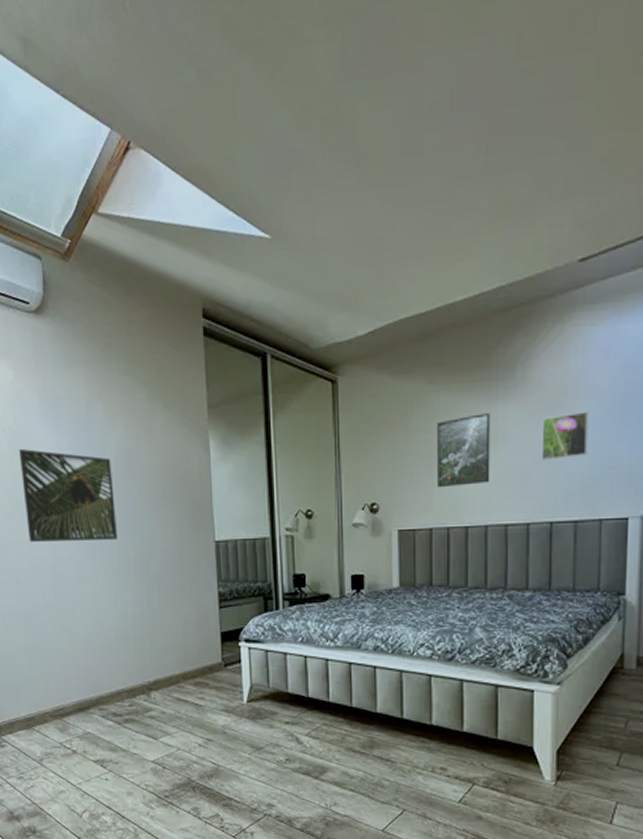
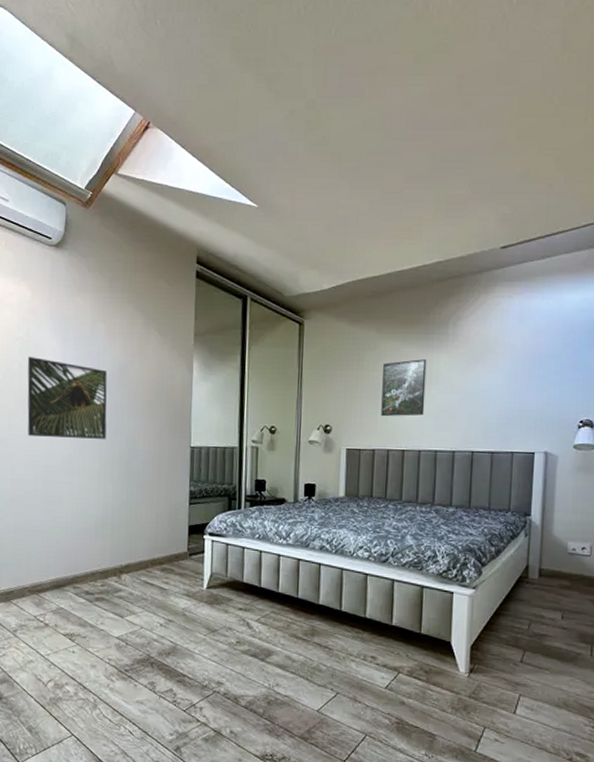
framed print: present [541,411,589,461] -> none [466,364,505,401]

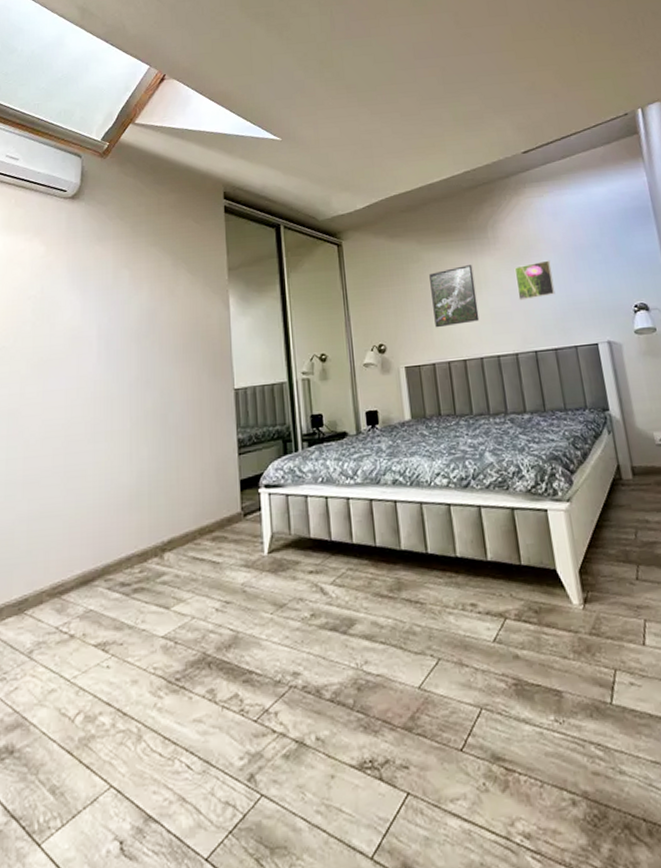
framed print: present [27,356,107,439] -> none [42,314,136,403]
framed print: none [466,364,505,401] -> present [514,260,556,301]

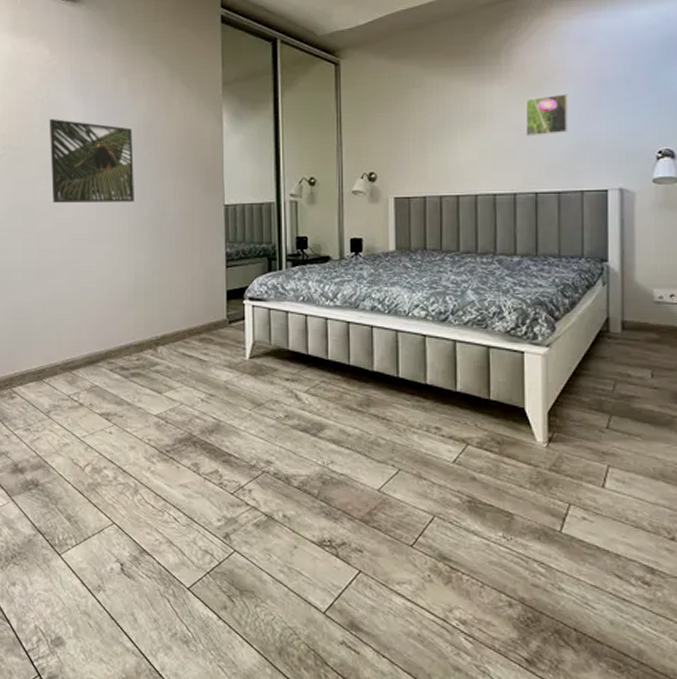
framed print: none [42,314,136,403] -> present [49,118,134,203]
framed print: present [429,265,480,328] -> none [430,94,479,160]

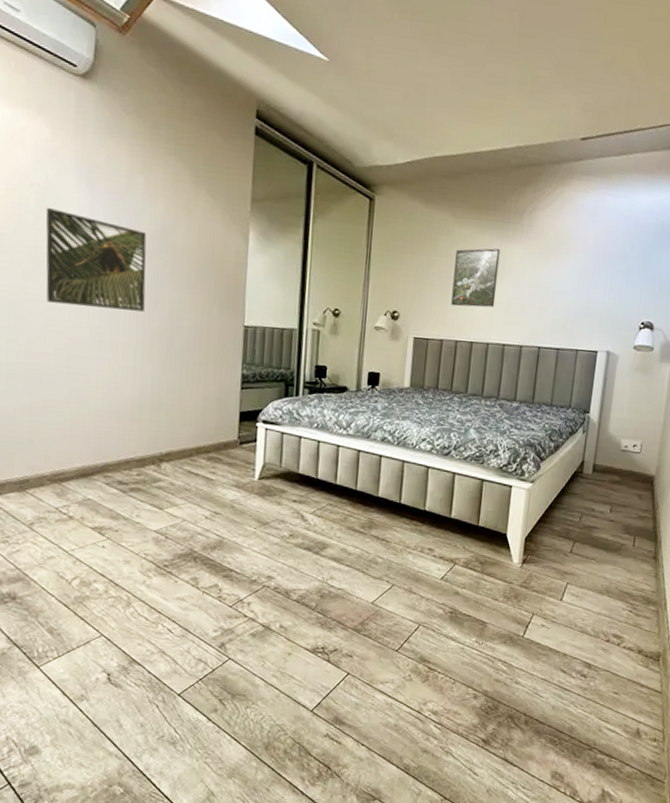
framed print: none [430,94,479,160] -> present [451,248,501,308]
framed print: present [525,93,568,137] -> none [537,260,577,297]

